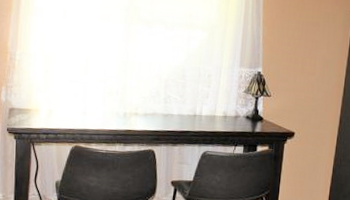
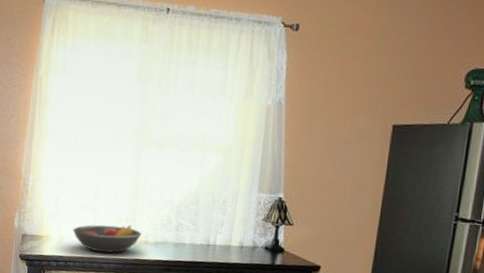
fruit bowl: none [63,97,131,125] -> present [73,225,142,253]

